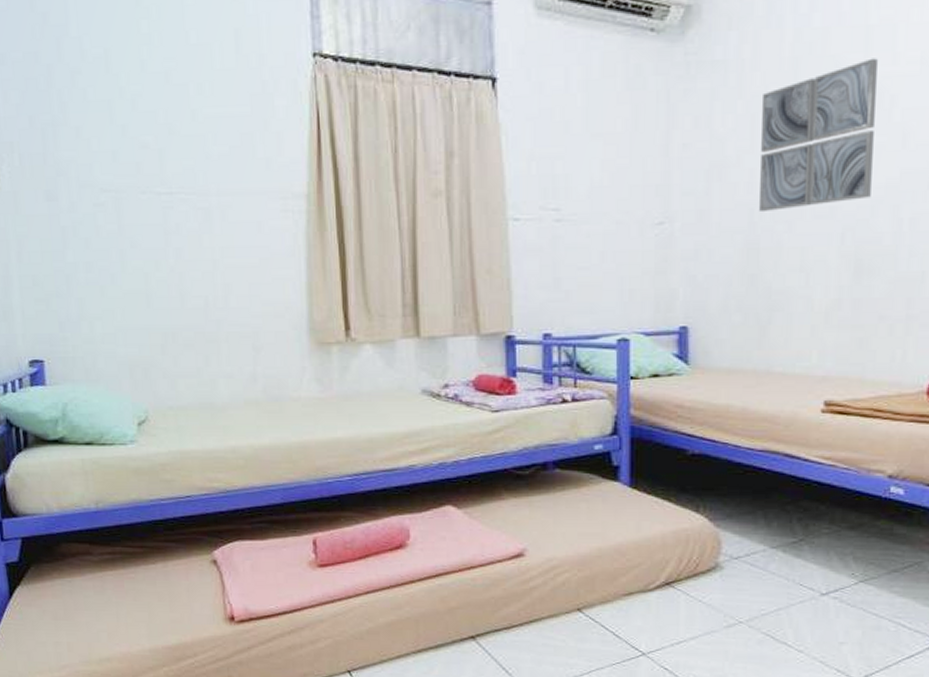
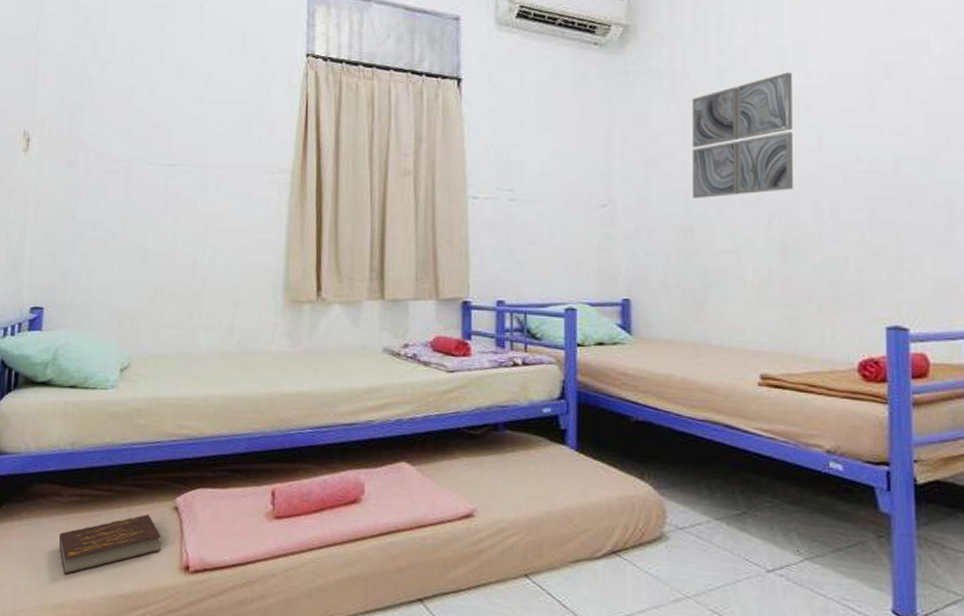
book: none [95,569,203,630] -> present [59,514,161,574]

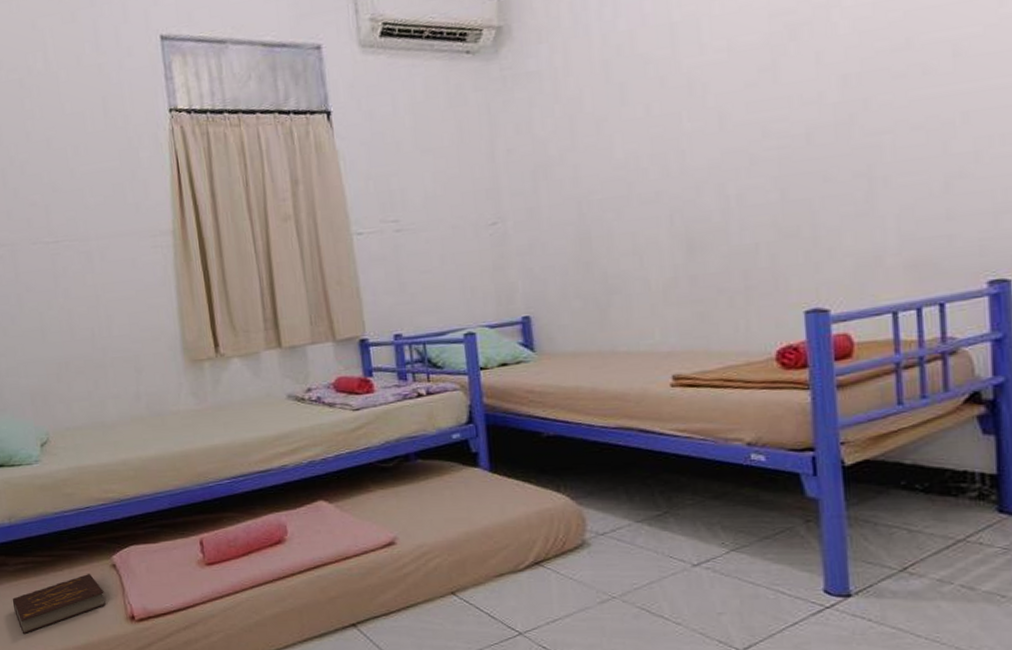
wall art: present [693,72,793,199] -> none [578,51,694,204]

